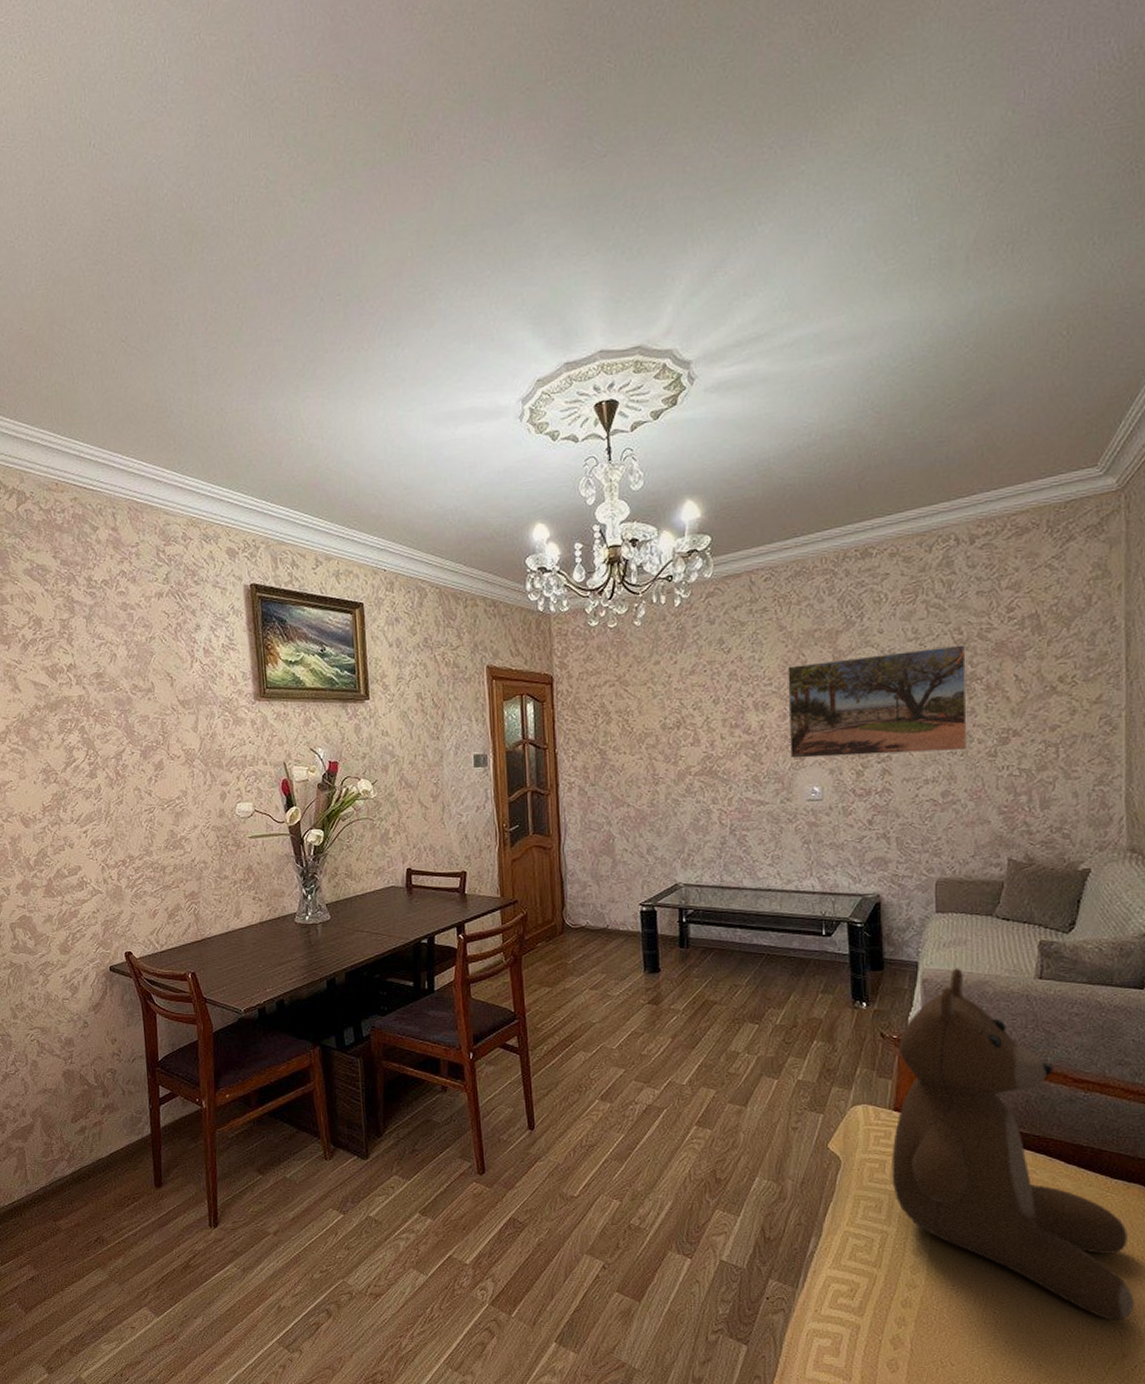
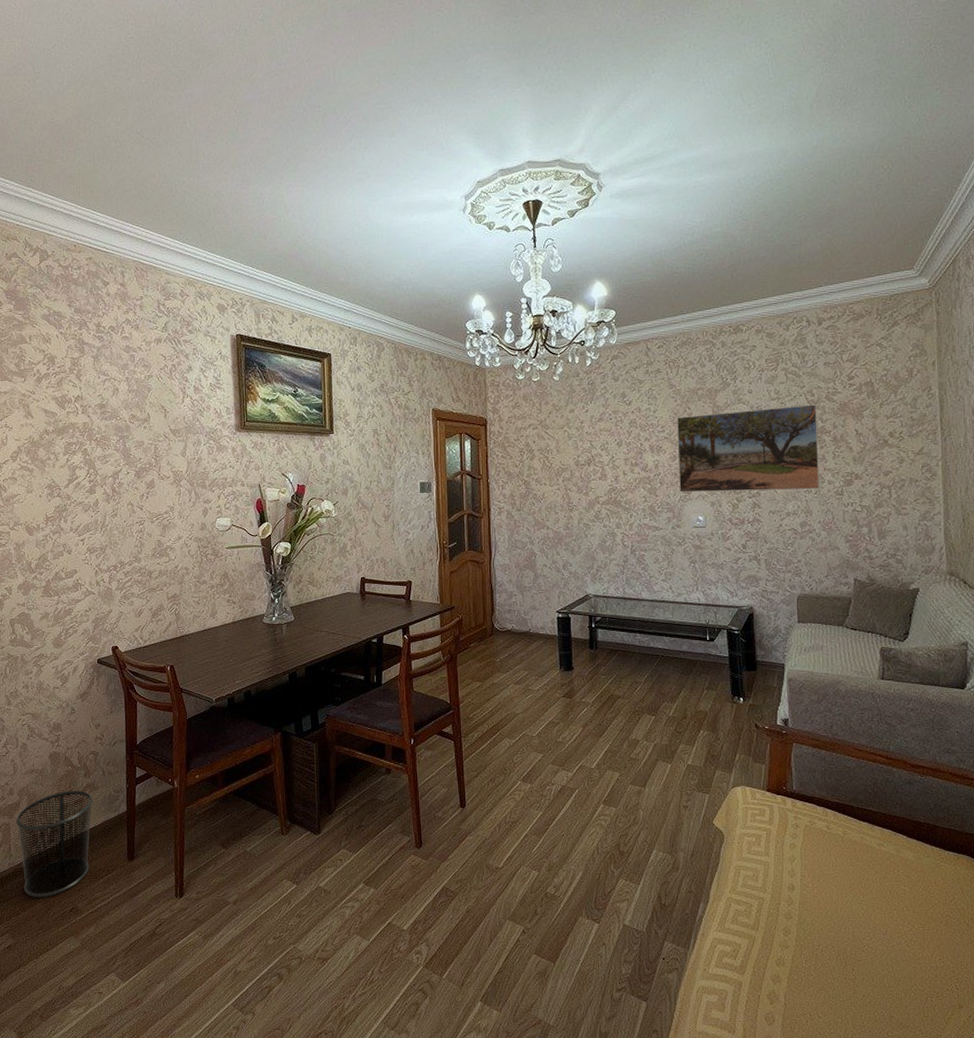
waste bin: none [30,1111,114,1226] -> present [15,790,93,897]
bear: present [892,968,1135,1321] -> none [766,669,967,976]

